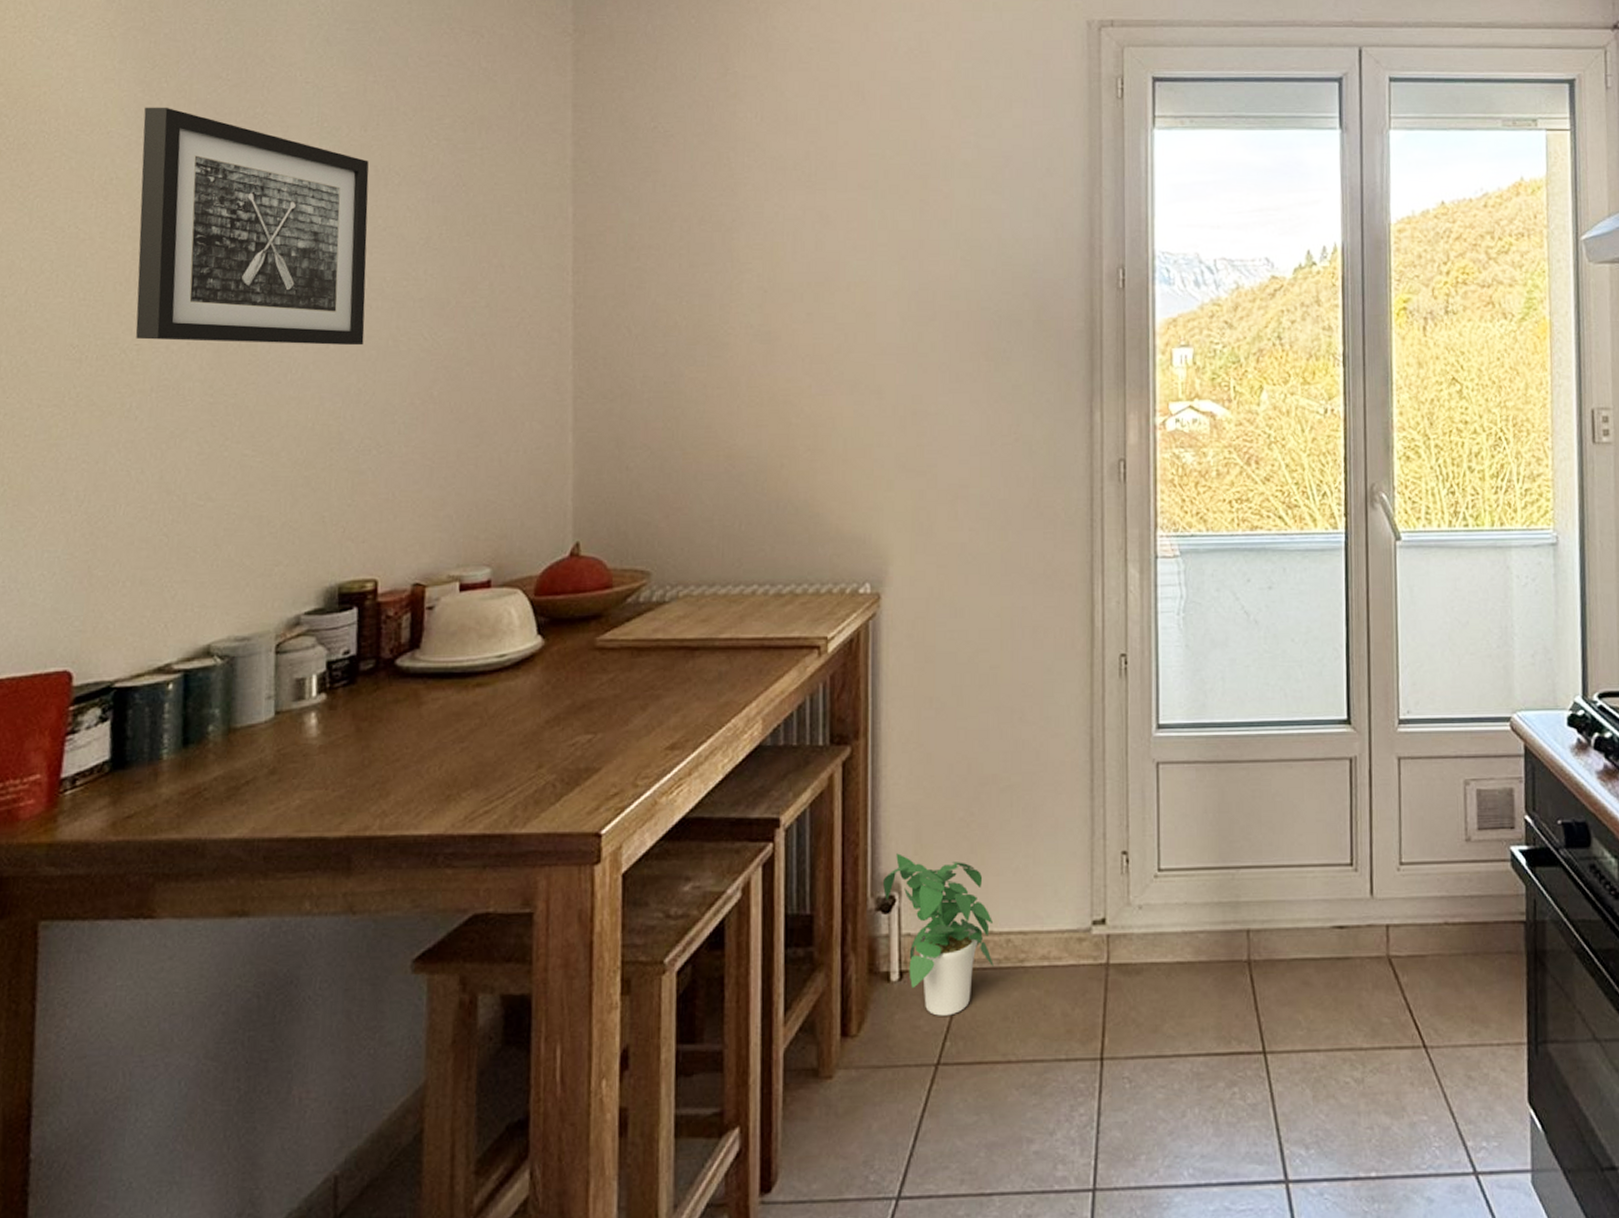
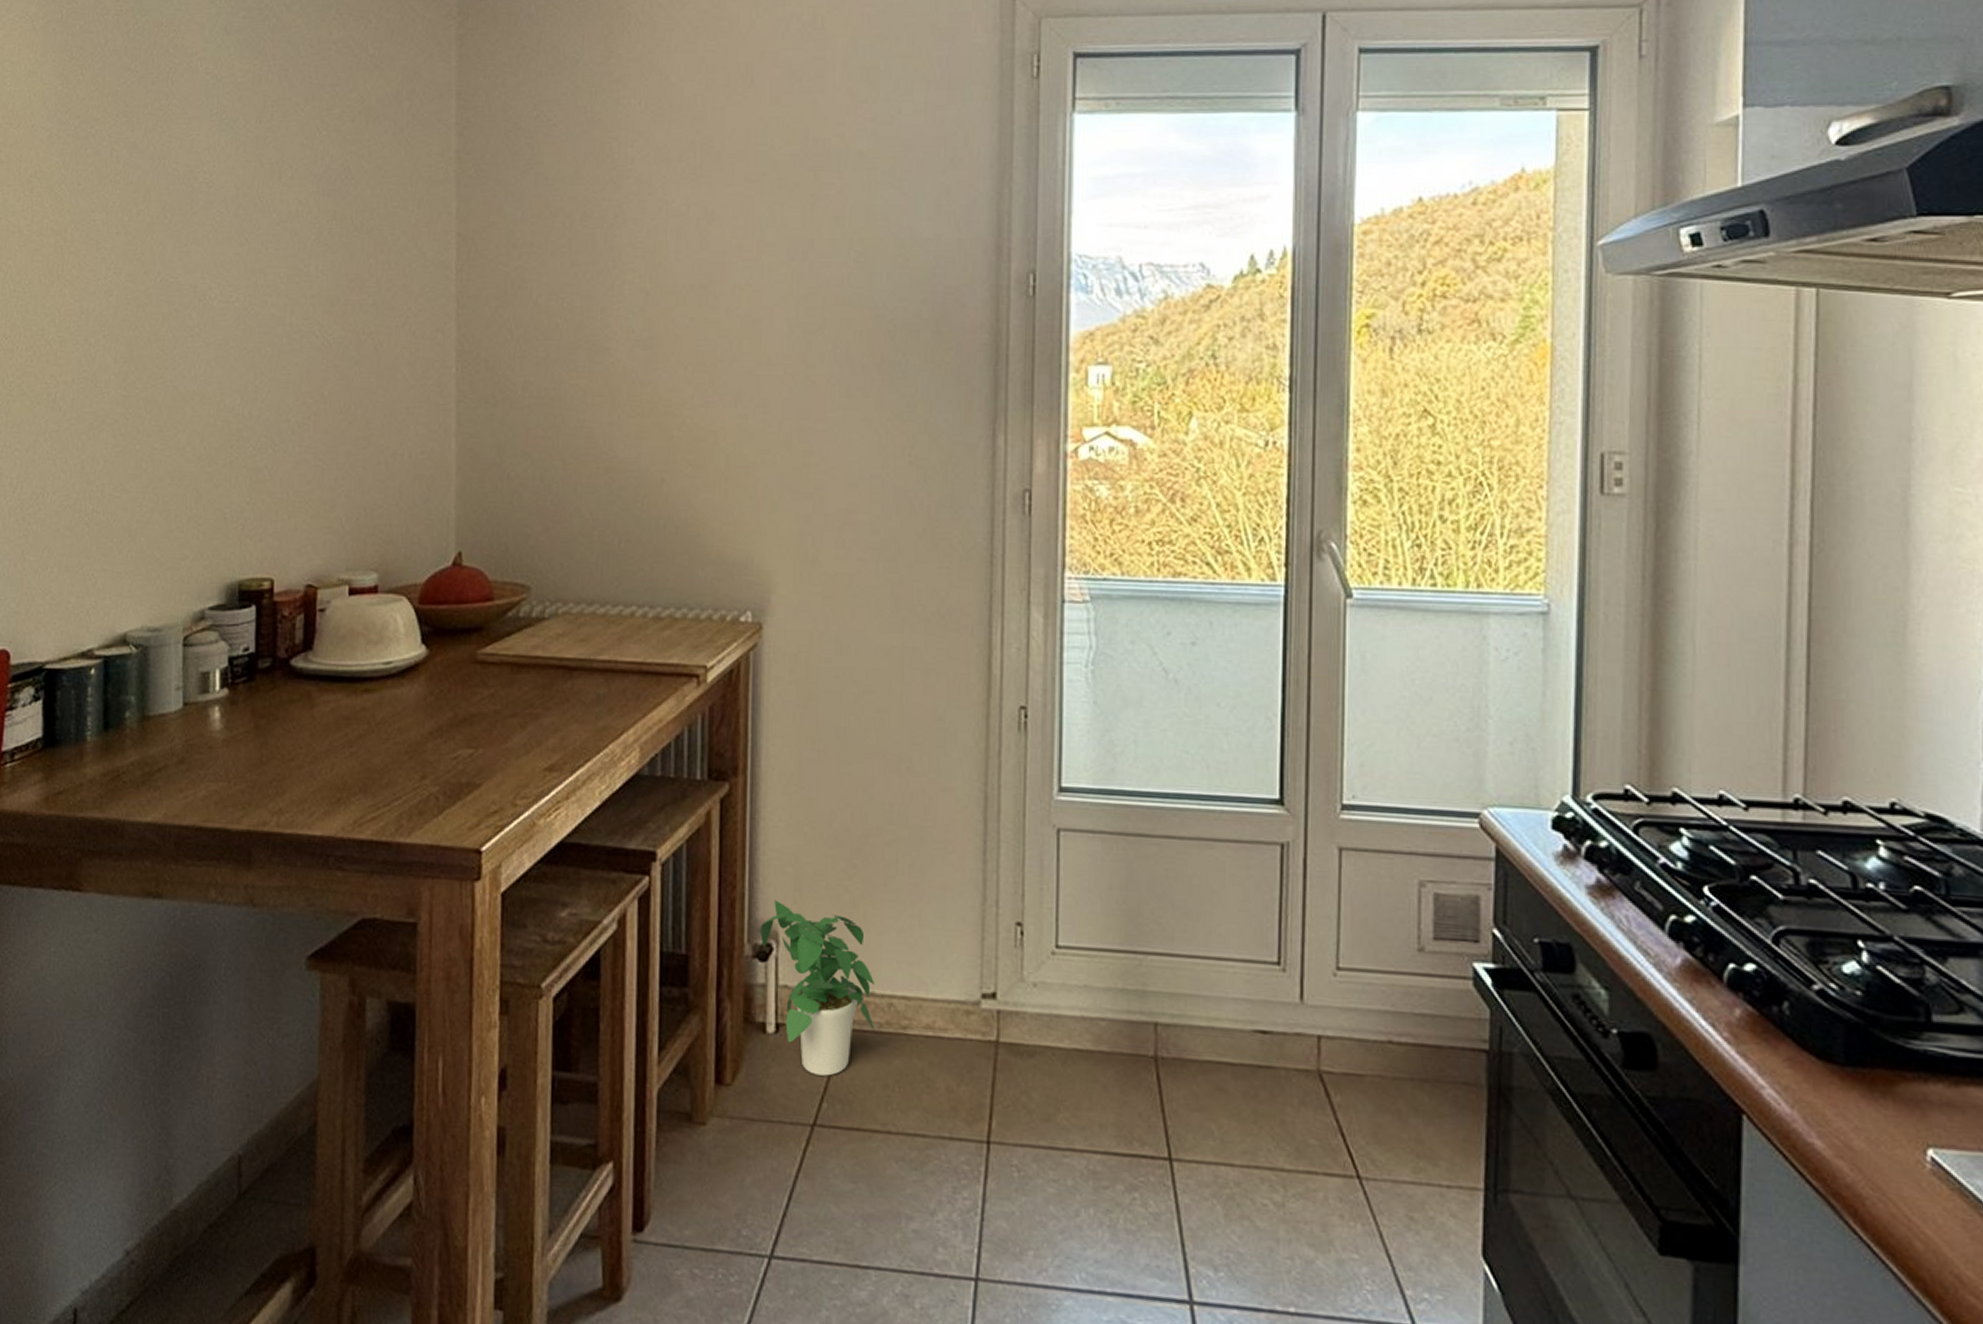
wall art: present [135,107,369,346] -> none [58,99,264,342]

